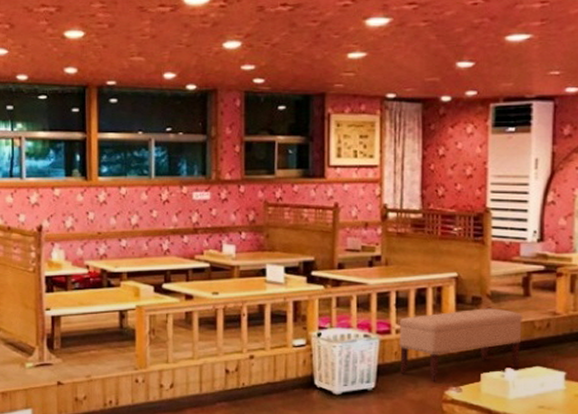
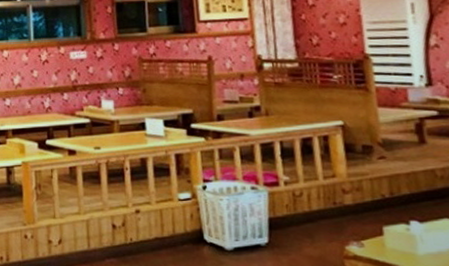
bench: present [399,308,523,382] -> none [286,157,425,237]

